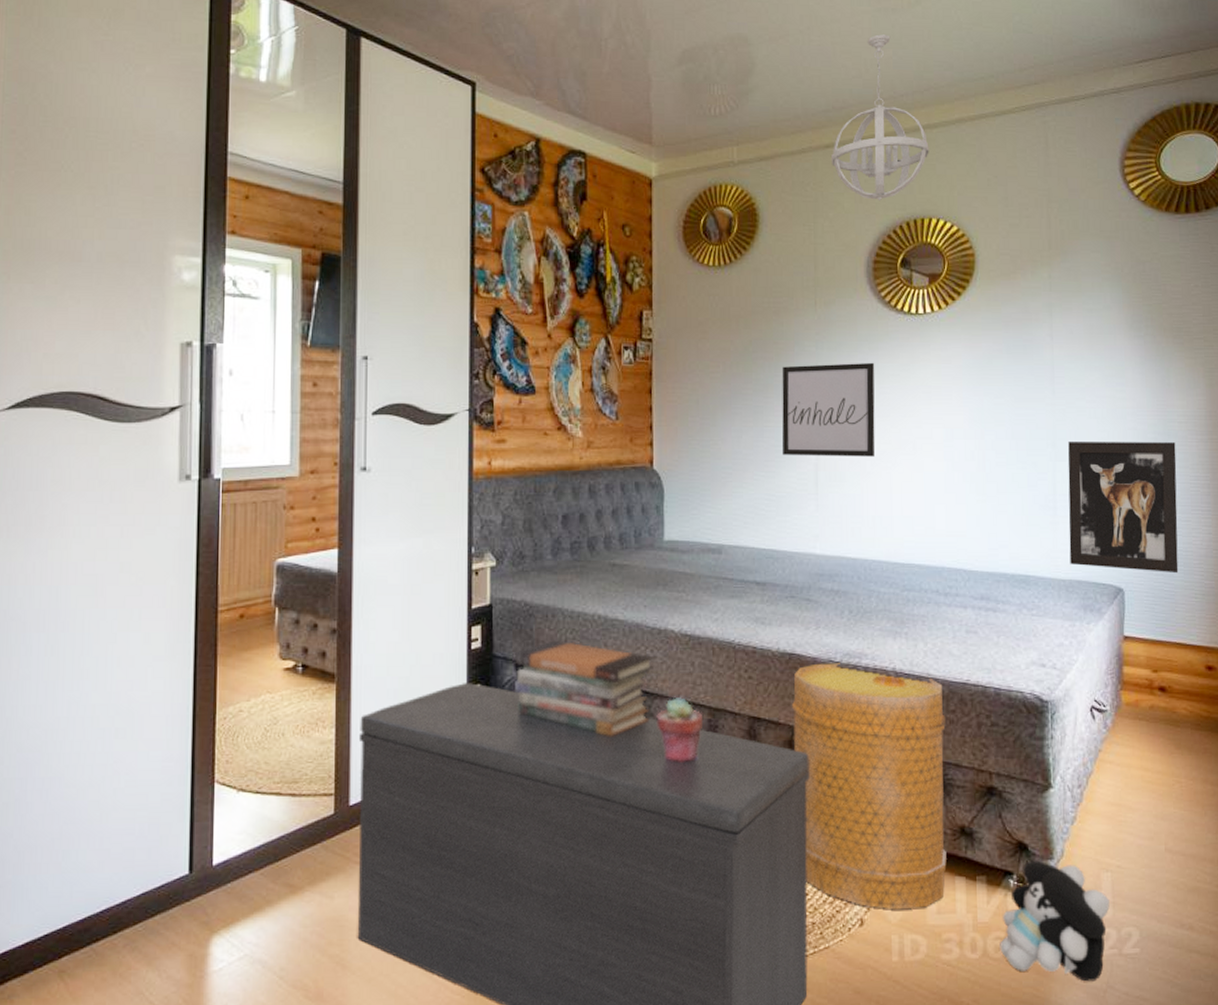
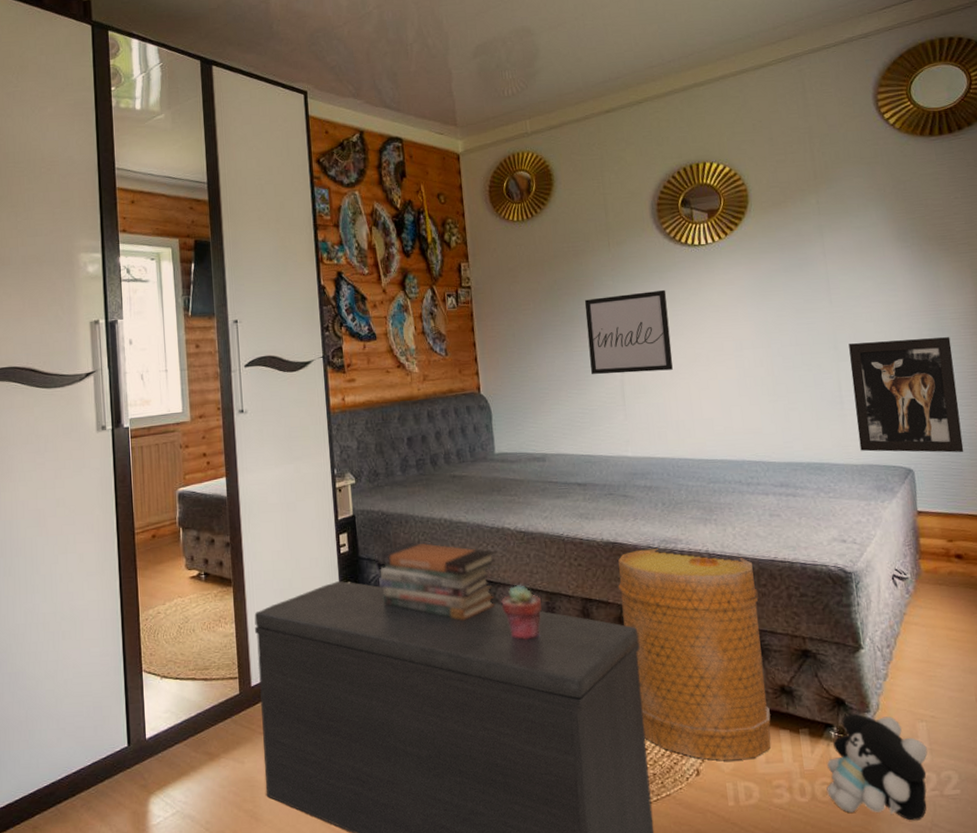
chandelier: present [830,34,929,201] -> none [611,12,698,153]

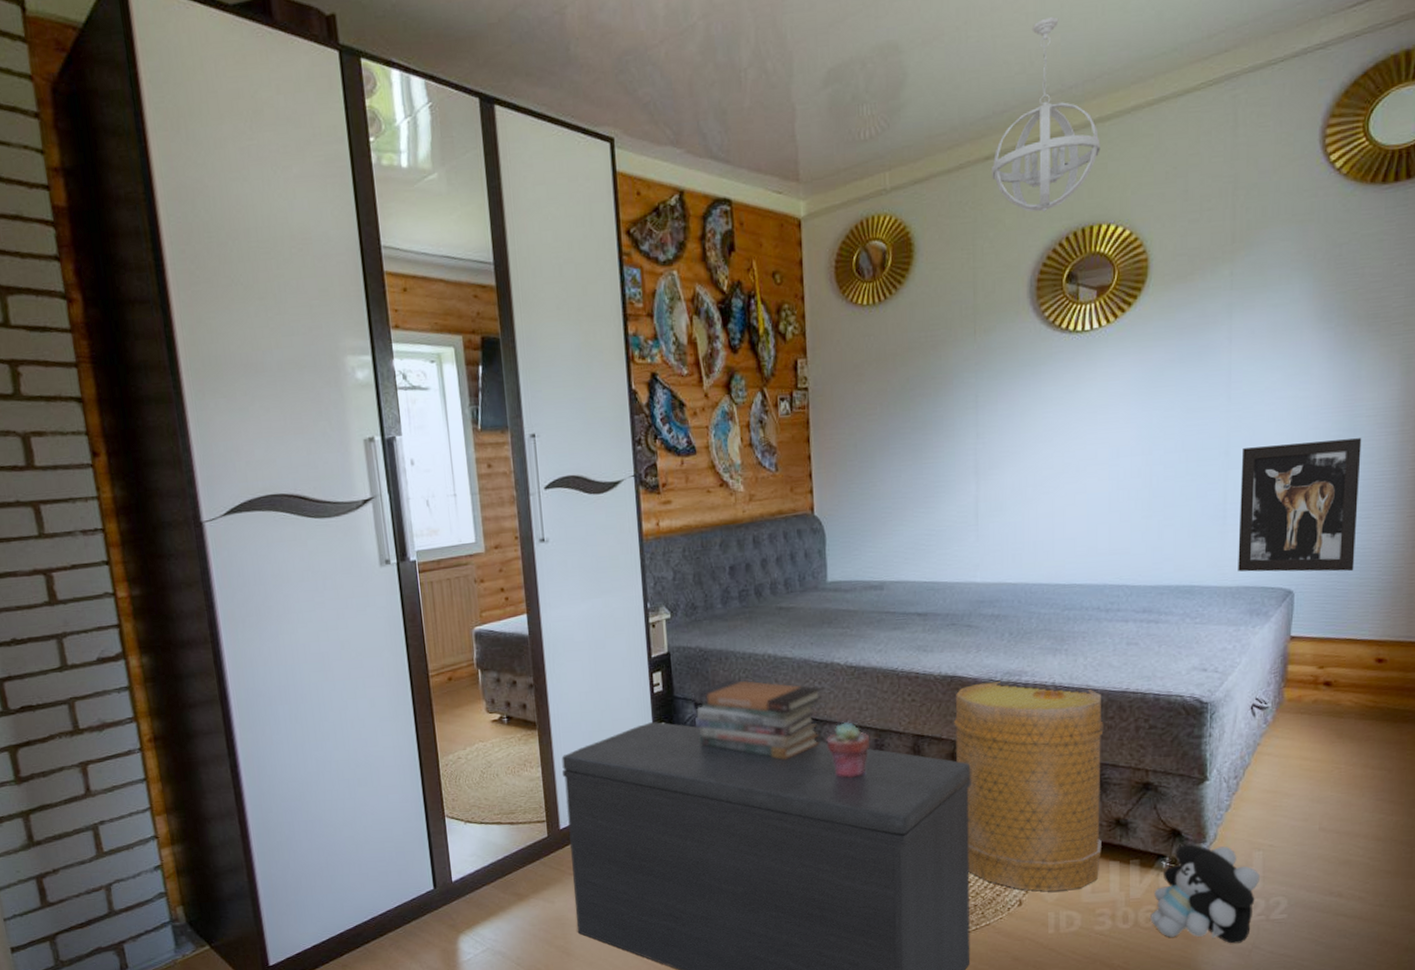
wall art: present [584,289,673,375] -> none [940,387,1038,490]
chandelier: none [611,12,698,153] -> present [990,17,1100,213]

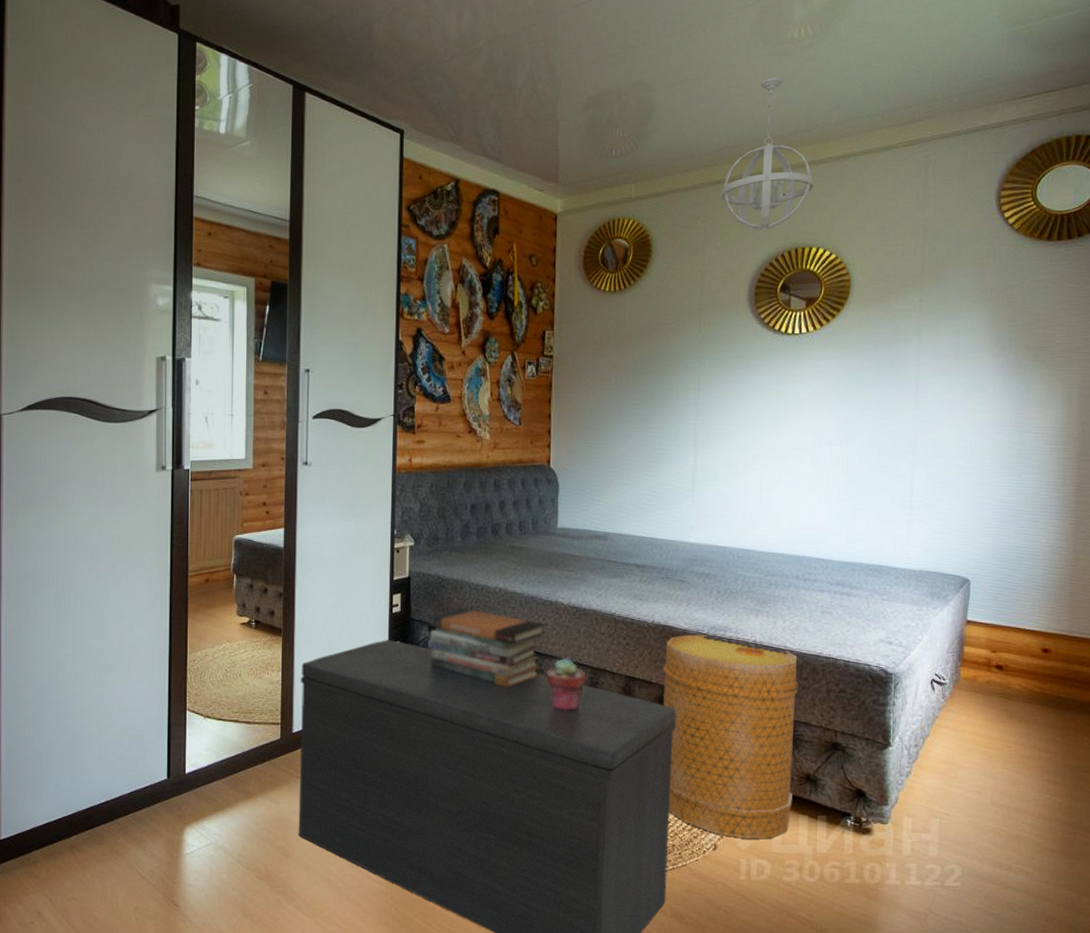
plush toy: present [1150,844,1260,944] -> none [835,805,936,907]
wall art: present [1238,438,1362,572] -> none [921,449,1030,568]

